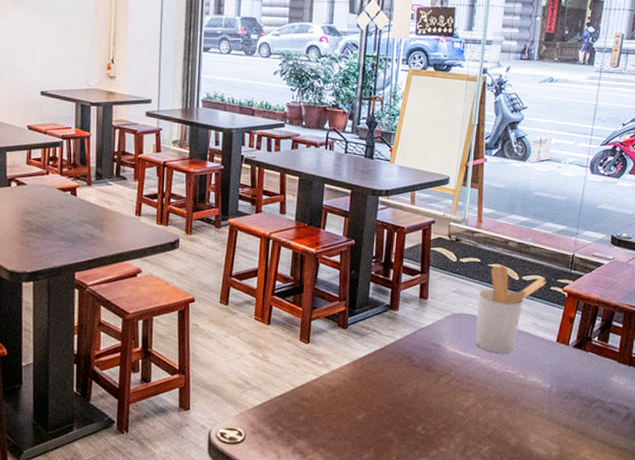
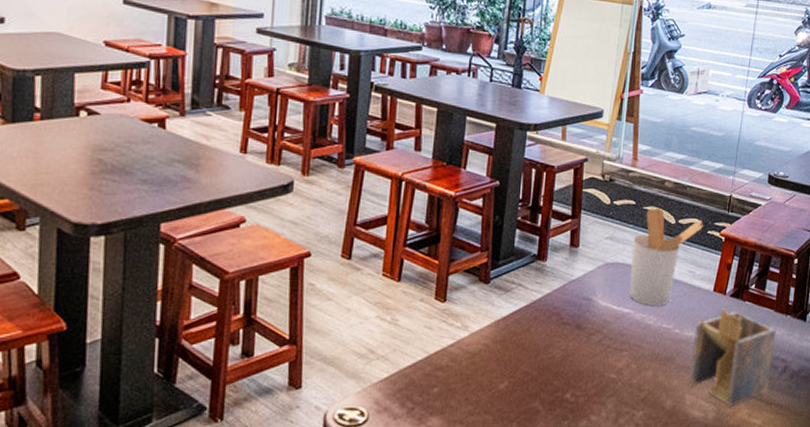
napkin holder: none [532,357,619,447] -> present [688,308,776,407]

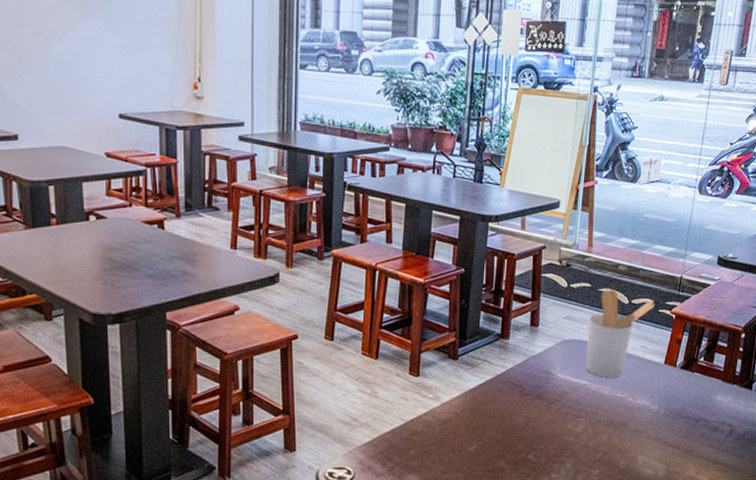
napkin holder: present [688,308,776,407] -> none [640,379,723,466]

